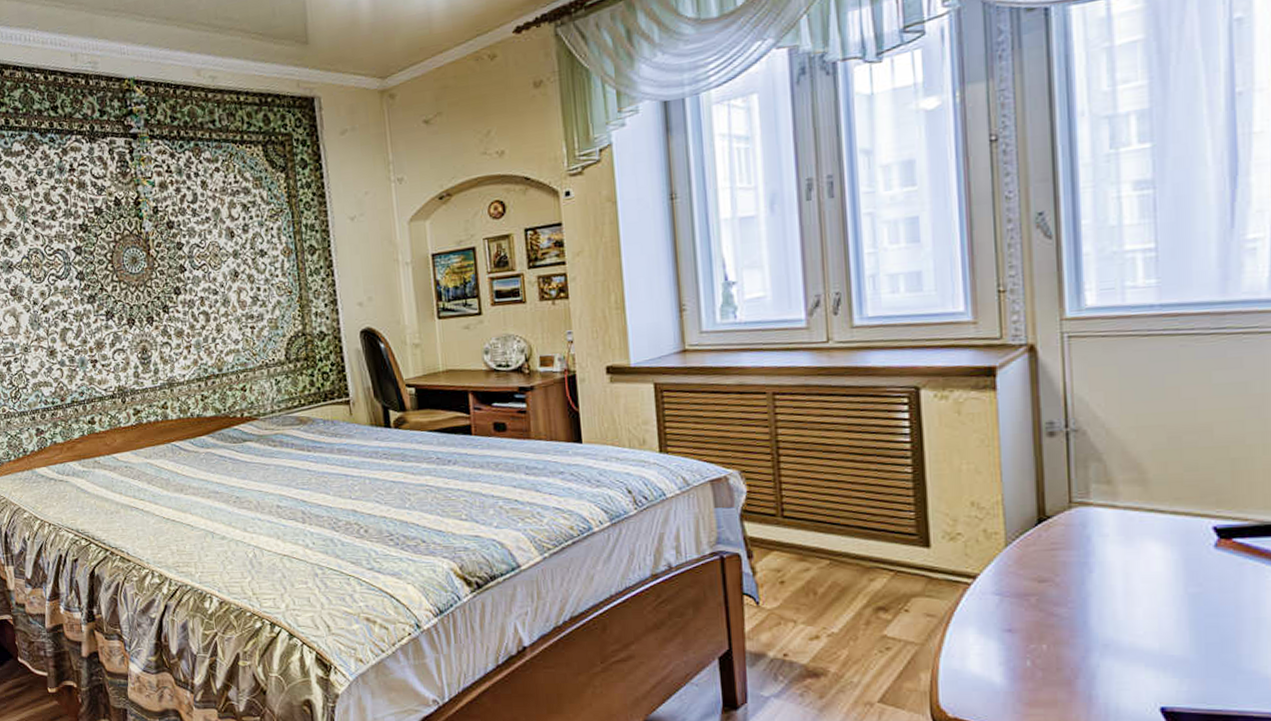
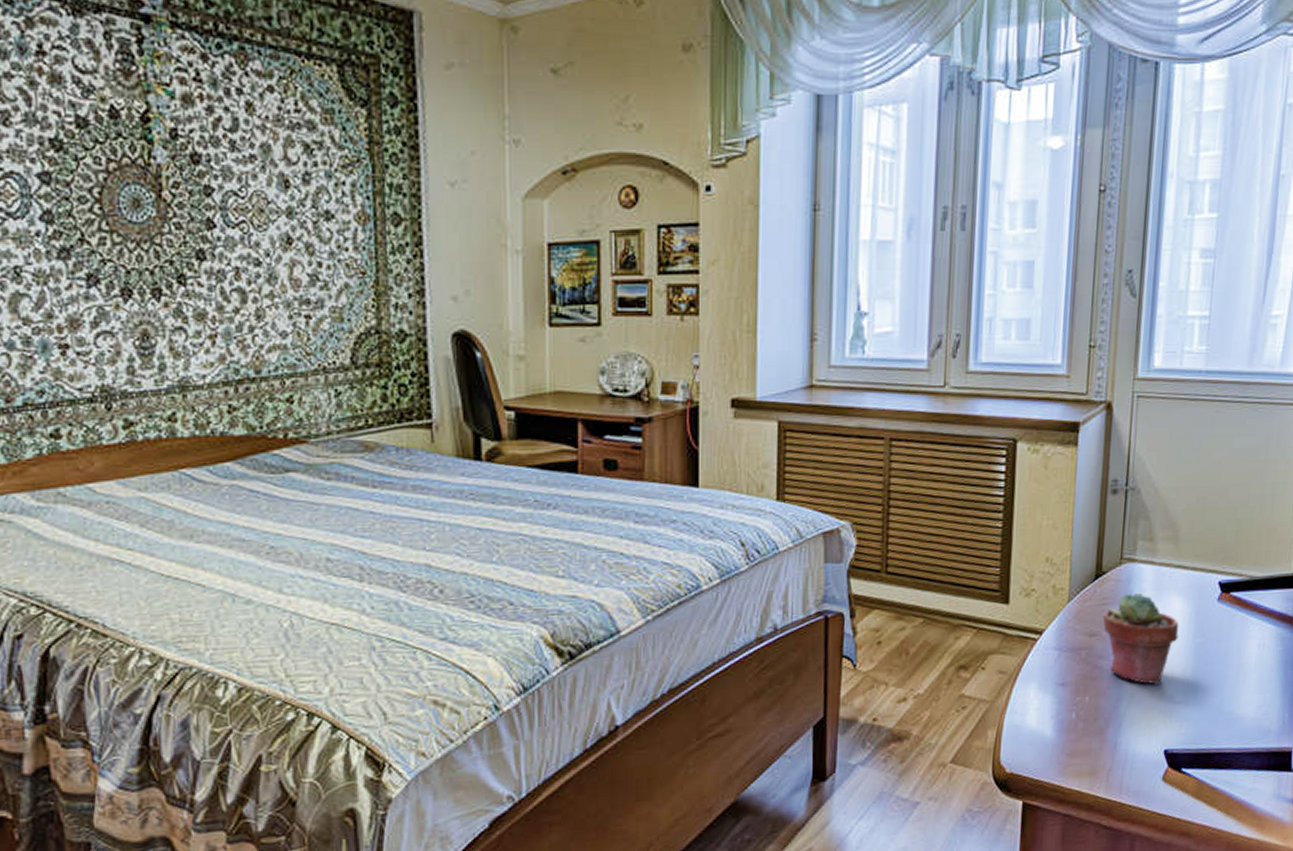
potted succulent: none [1053,538,1162,636] -> present [1102,593,1179,685]

